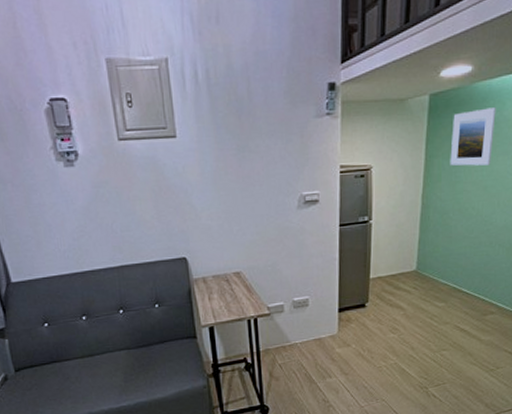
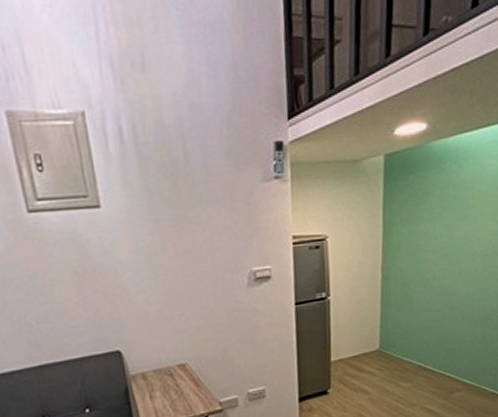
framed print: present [450,107,496,166] -> none [408,169,453,233]

